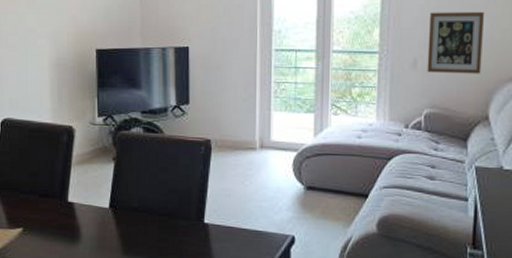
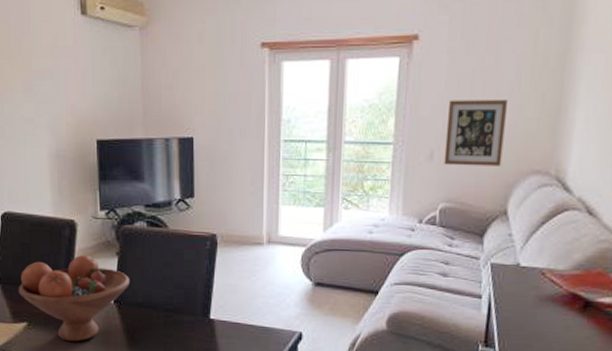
fruit bowl: none [15,160,125,247] -> present [18,254,130,342]

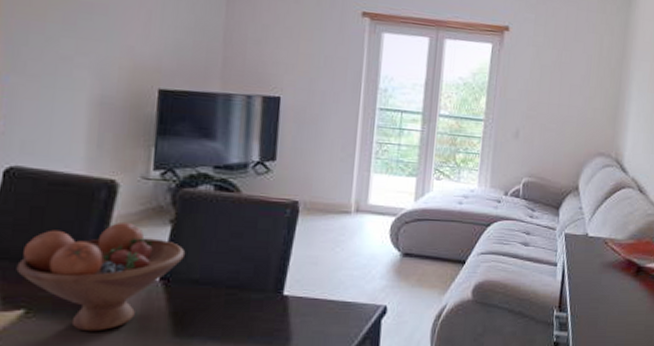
wall art: present [444,100,507,166] -> none [527,86,579,148]

